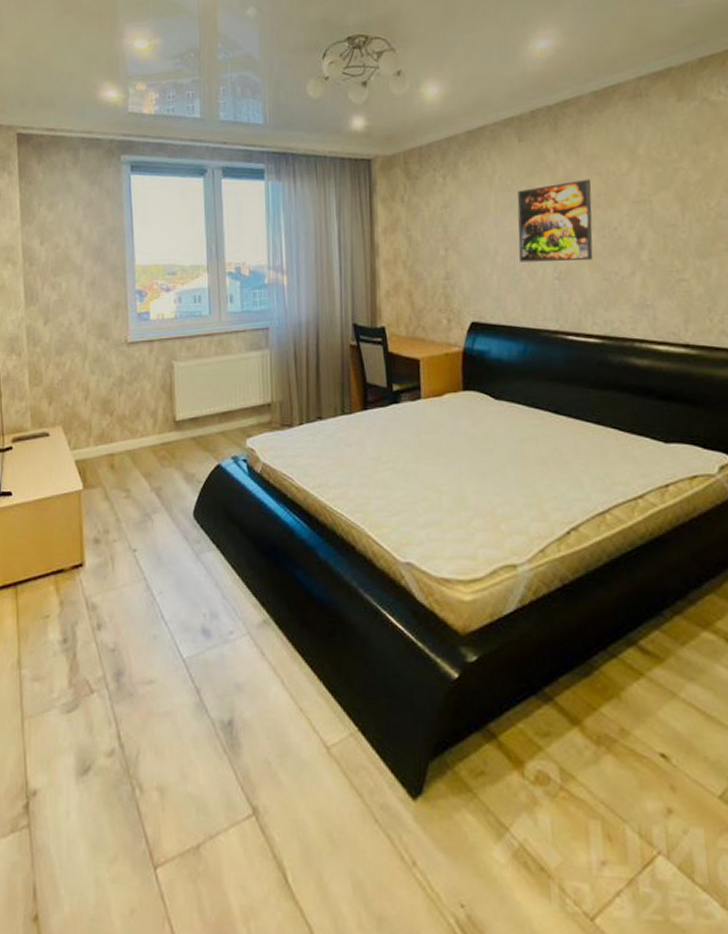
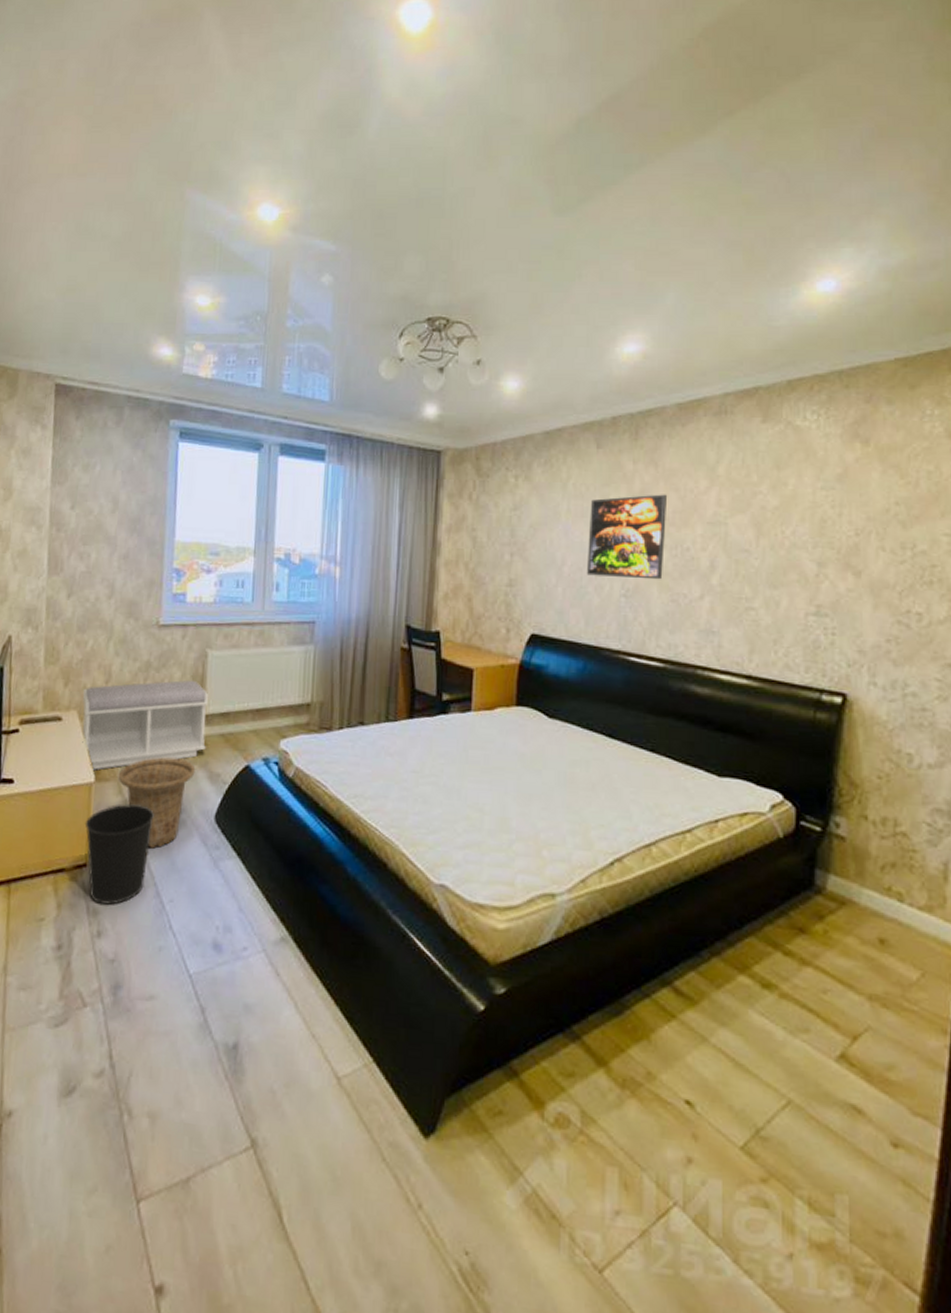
bench: none [65,390,179,479] -> present [82,680,208,771]
wastebasket: none [77,507,138,600] -> present [84,804,154,905]
basket: none [103,463,172,546] -> present [118,757,196,849]

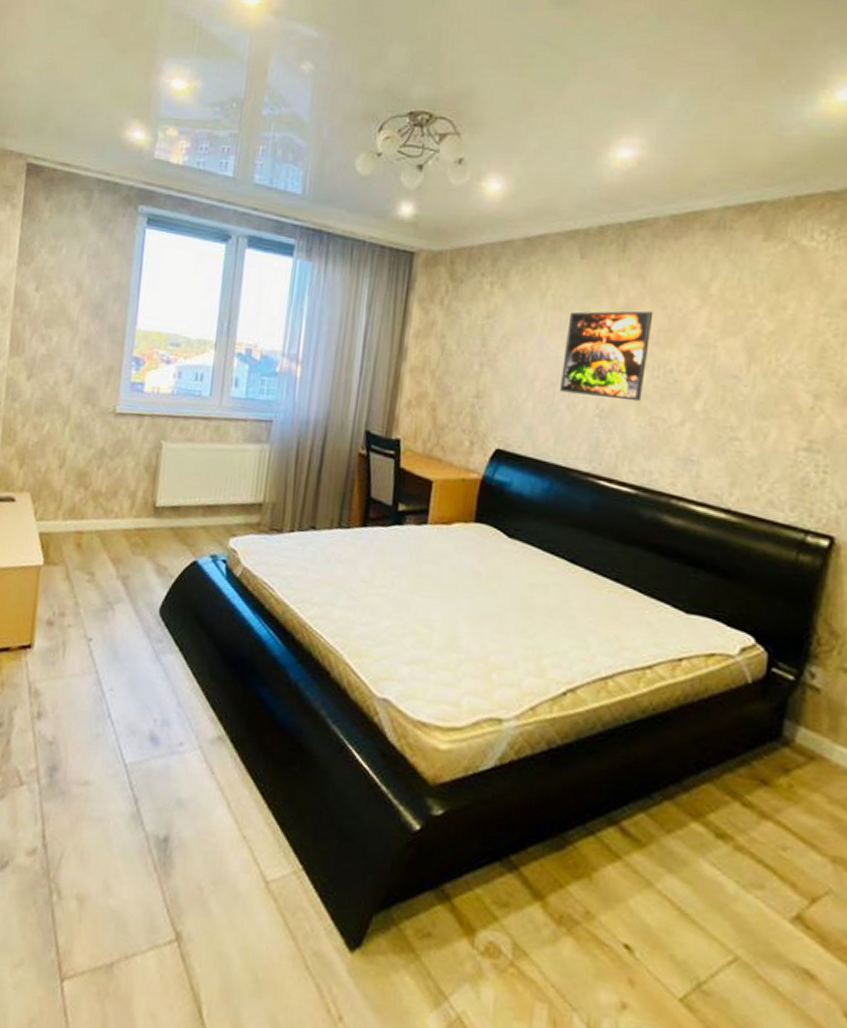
bench: present [82,680,208,771] -> none [33,469,160,554]
wastebasket: present [84,804,154,905] -> none [31,589,100,688]
basket: present [118,757,196,849] -> none [66,545,143,636]

